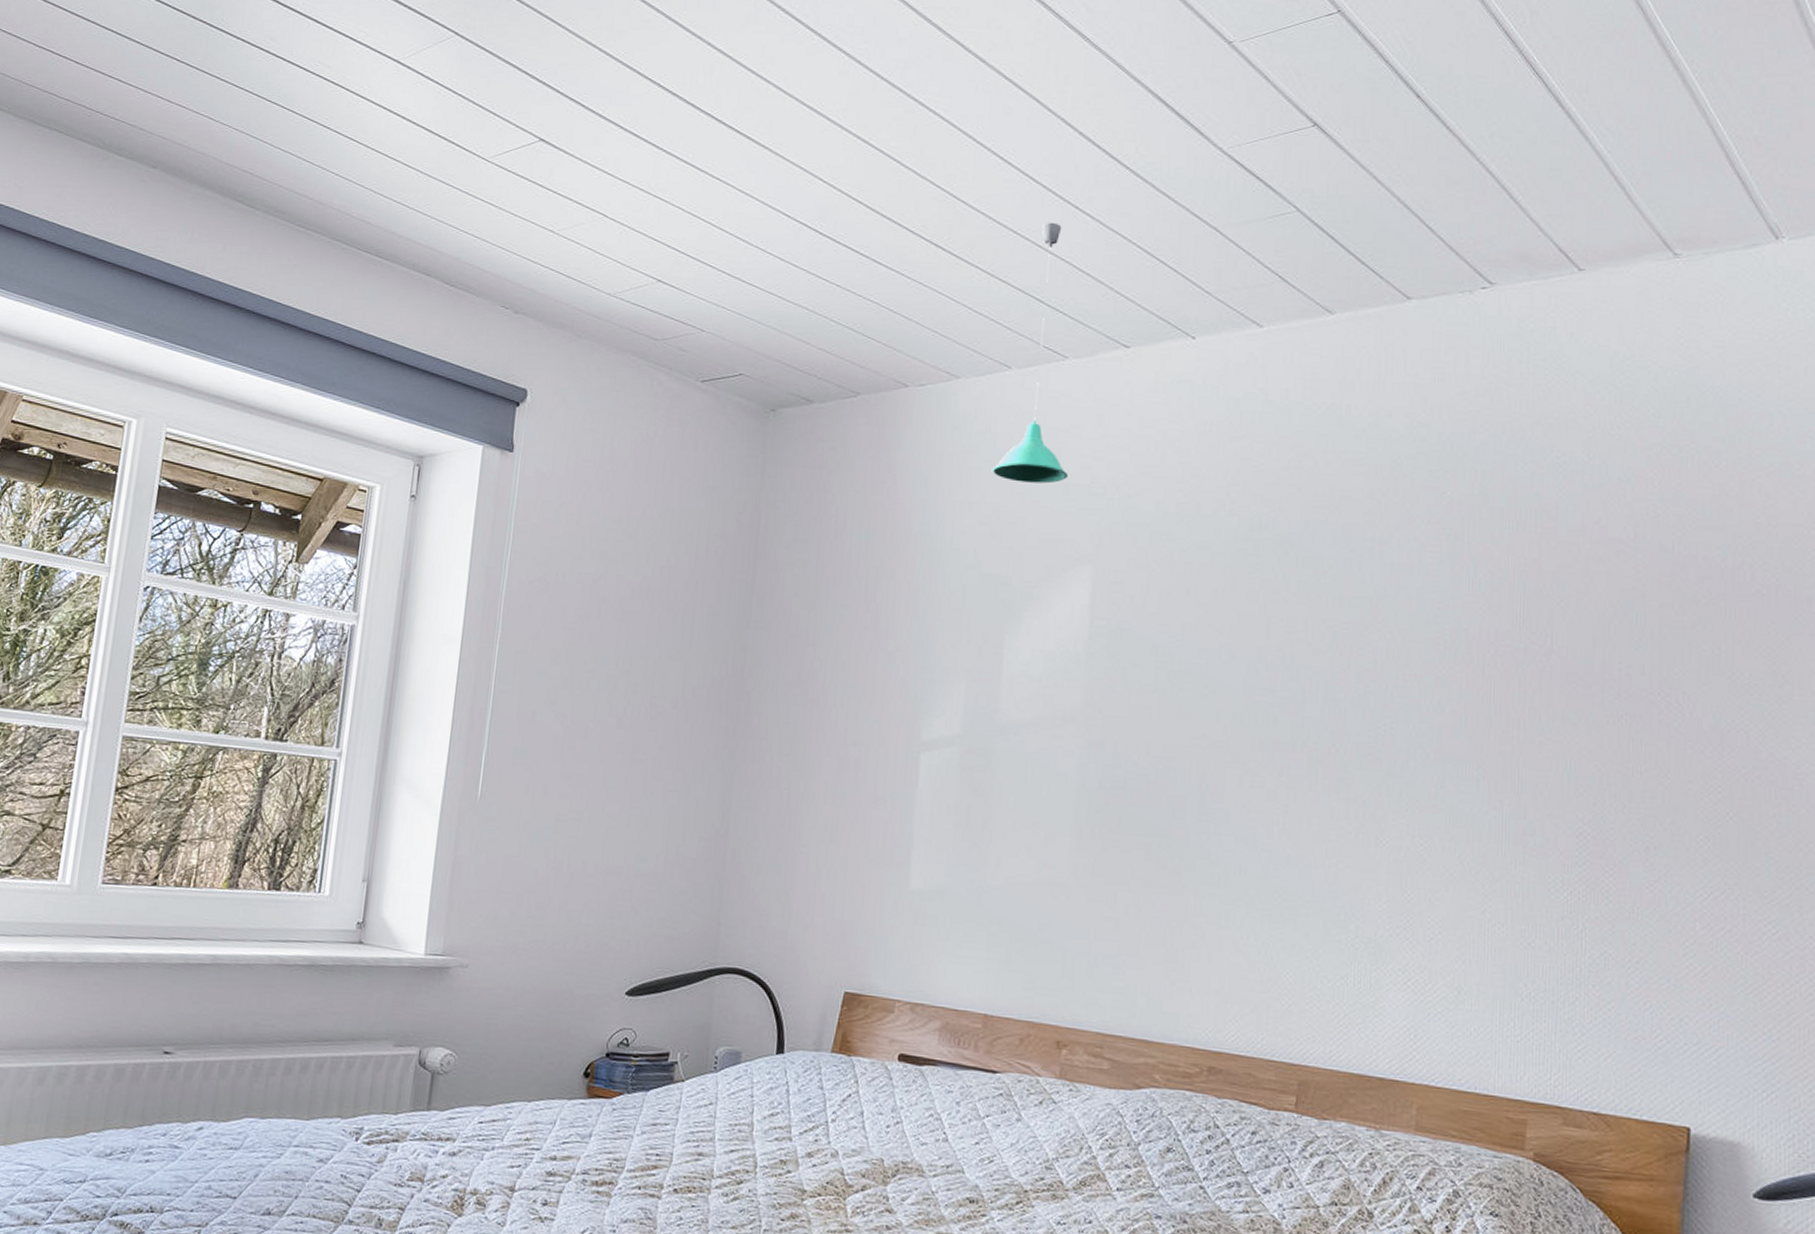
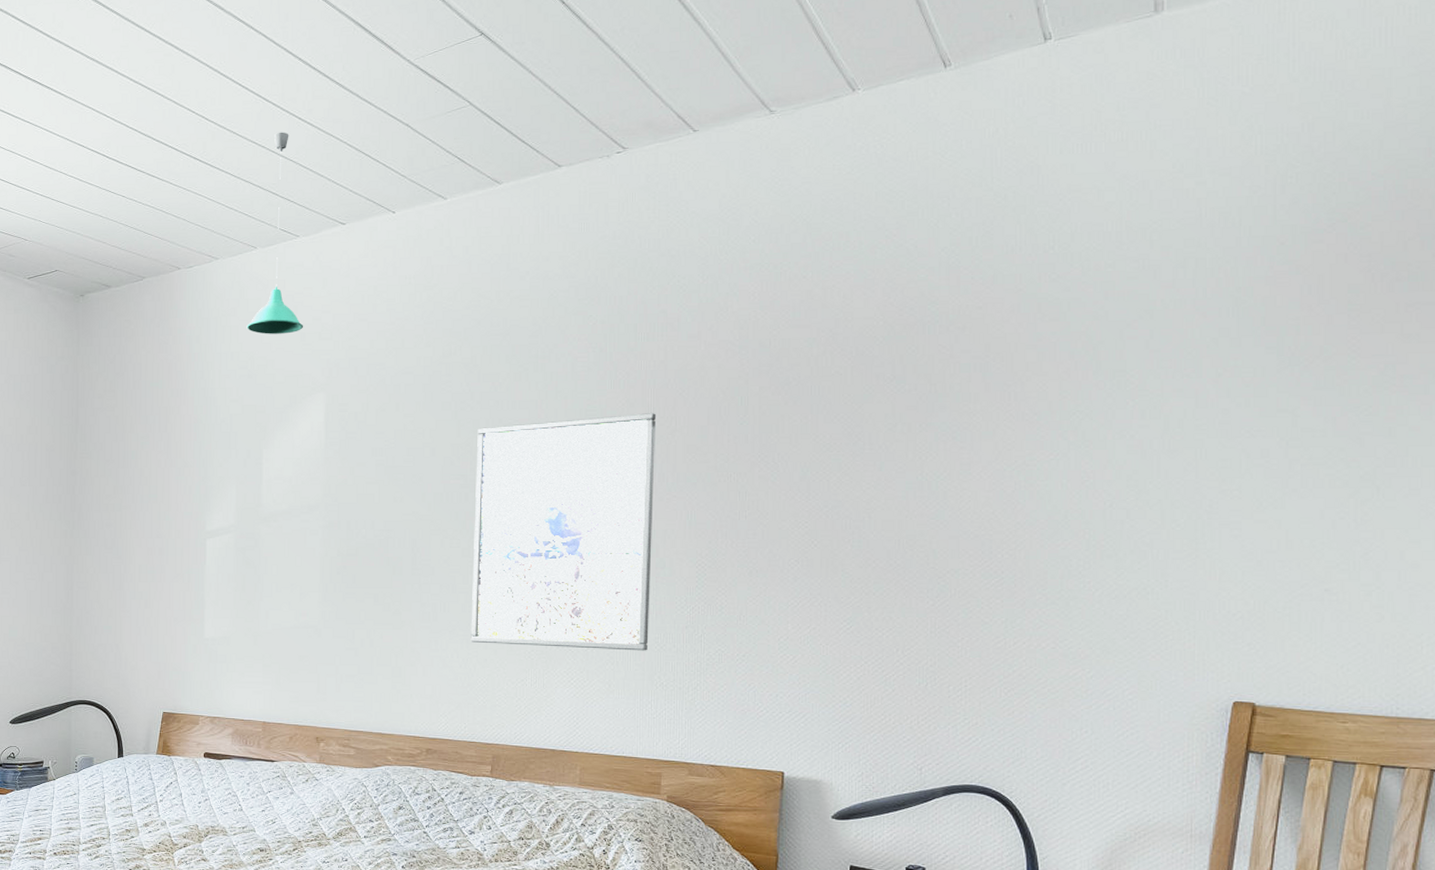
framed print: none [1274,625,1527,947] -> present [471,412,657,651]

